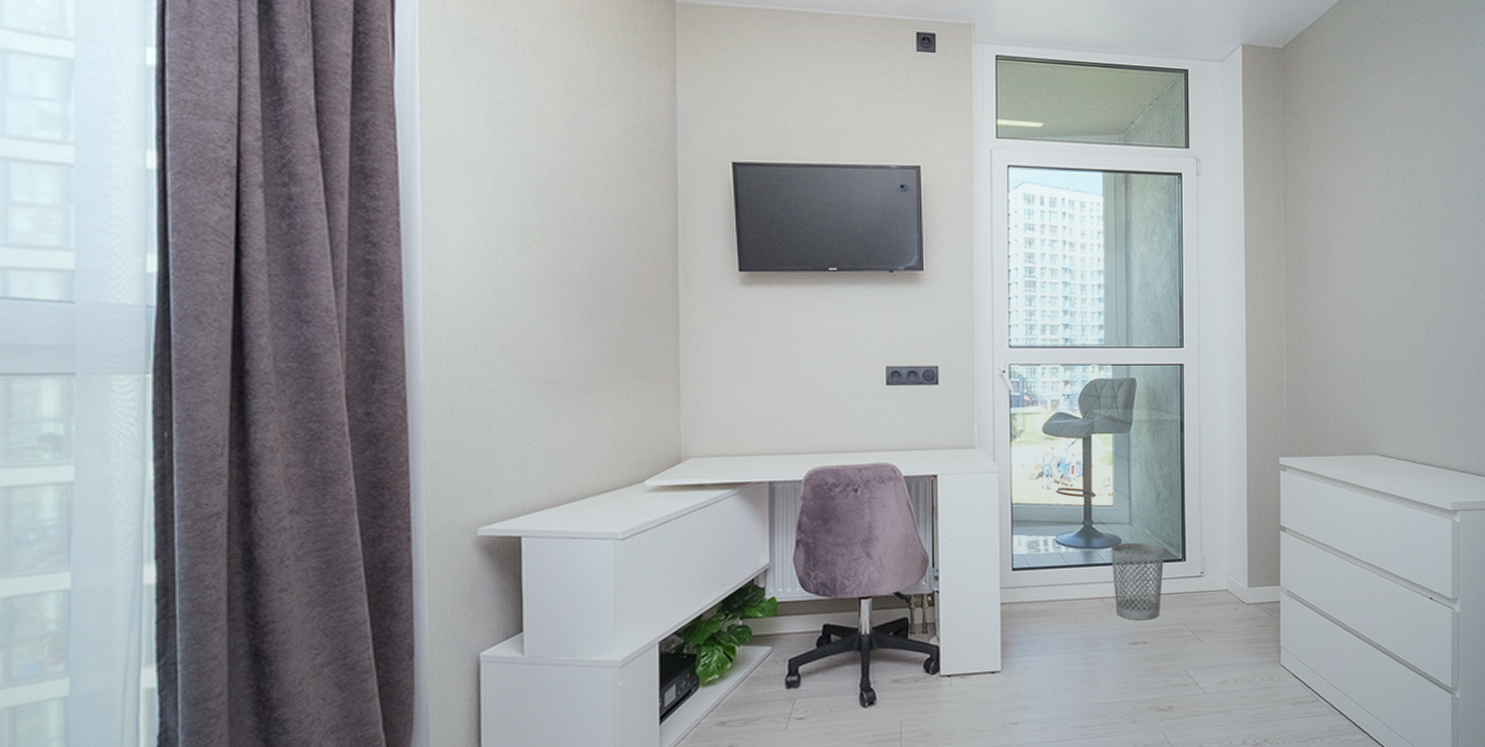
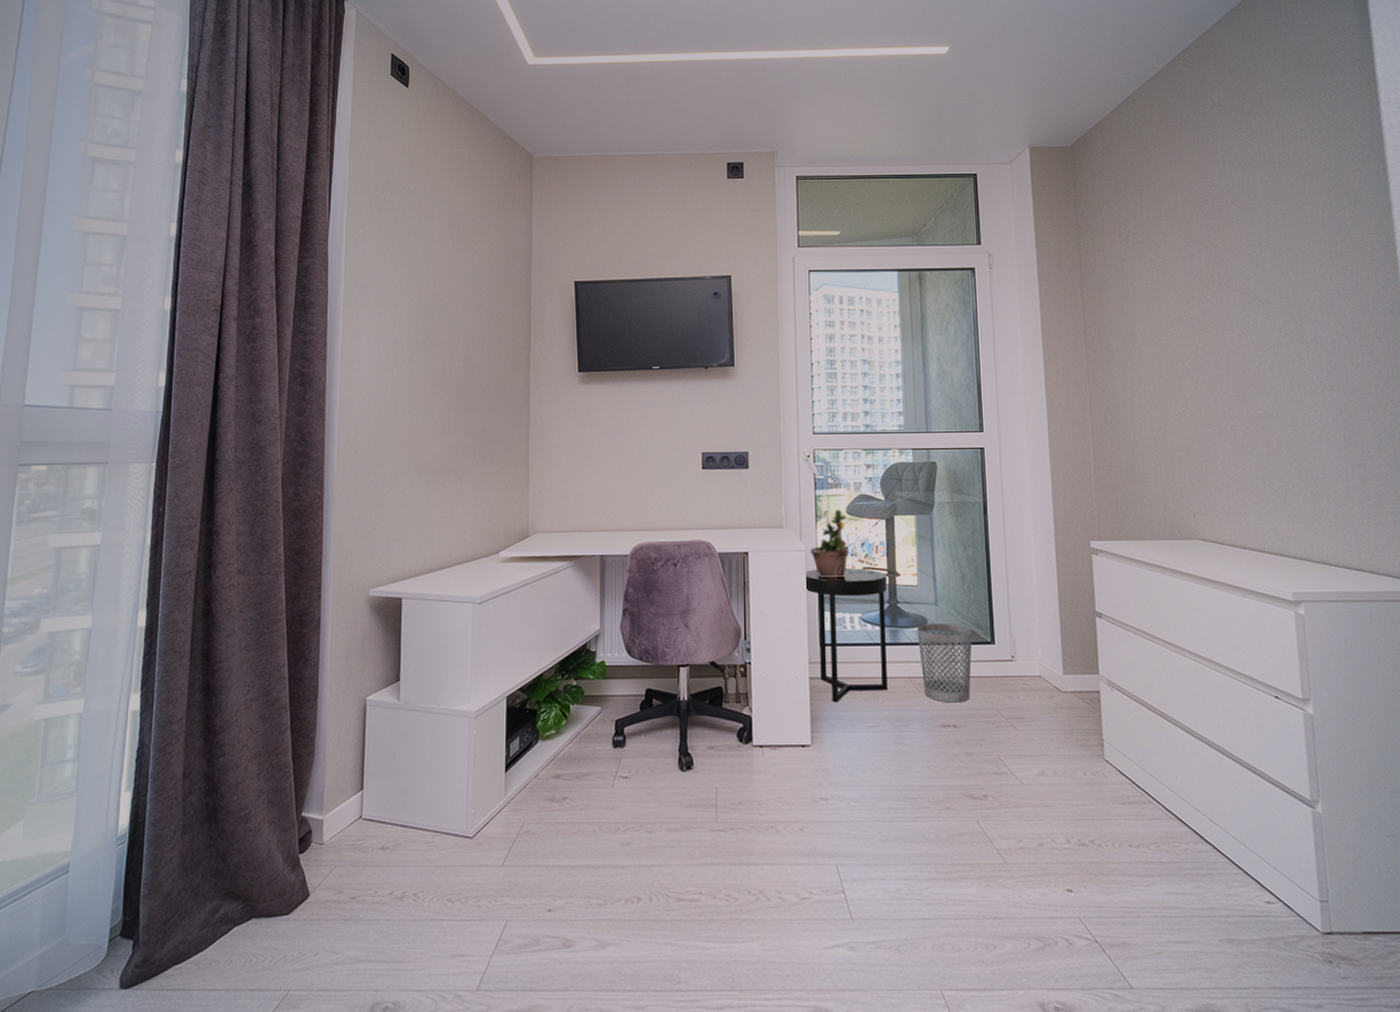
side table: none [996,489,1083,627] -> present [803,568,888,703]
potted plant: none [1003,428,1044,501] -> present [809,509,849,578]

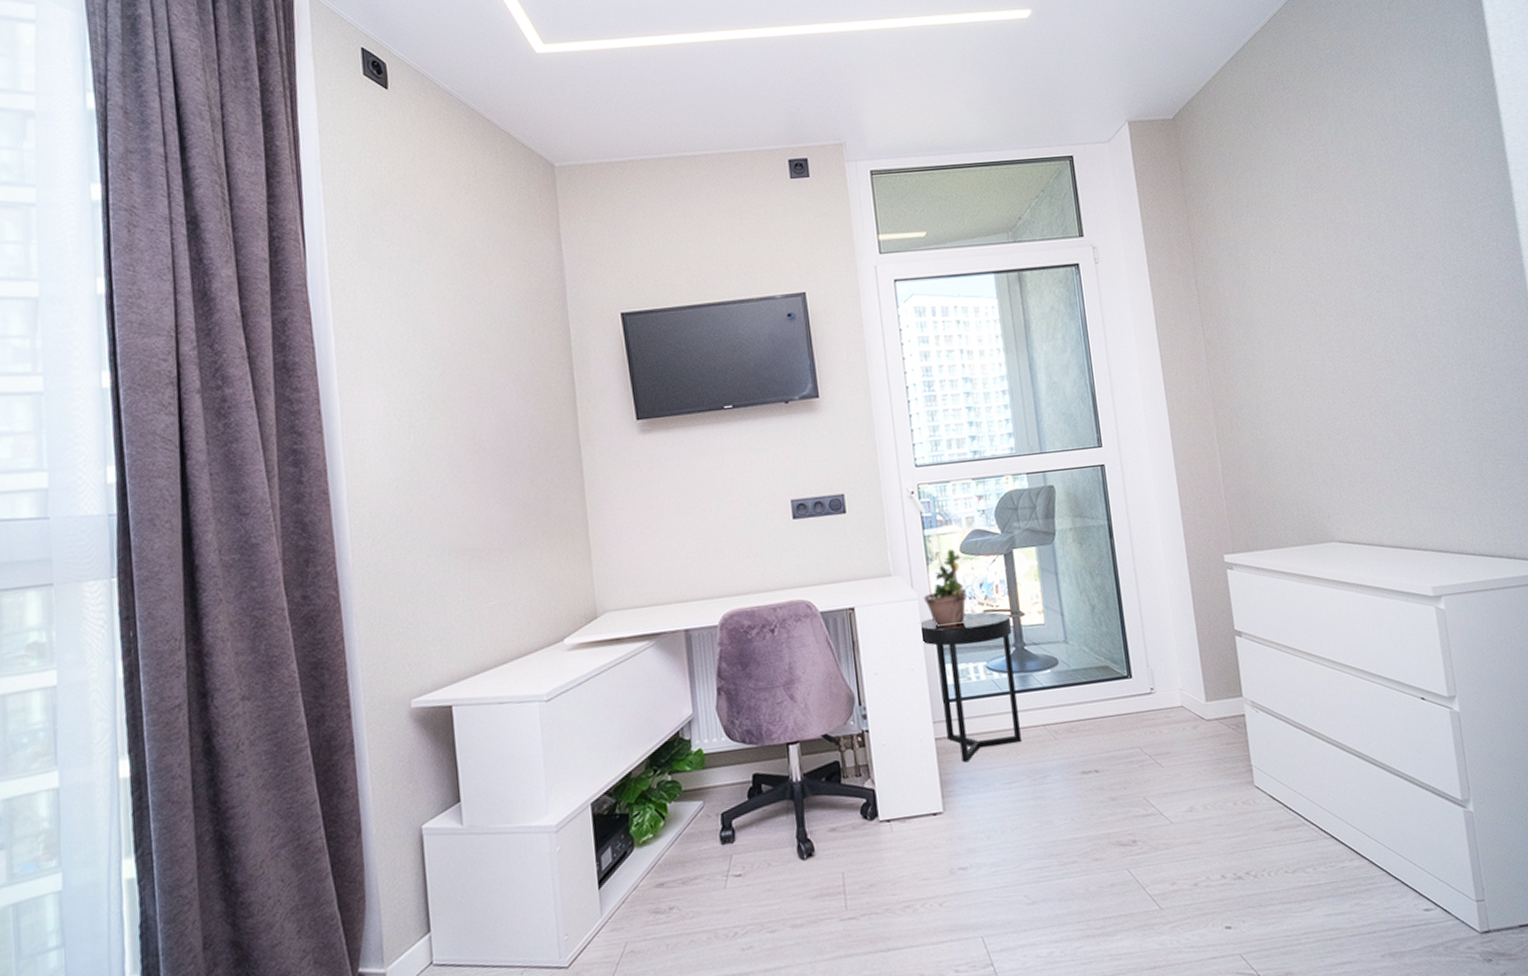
wastebasket: present [917,624,973,703] -> none [1047,661,1110,748]

